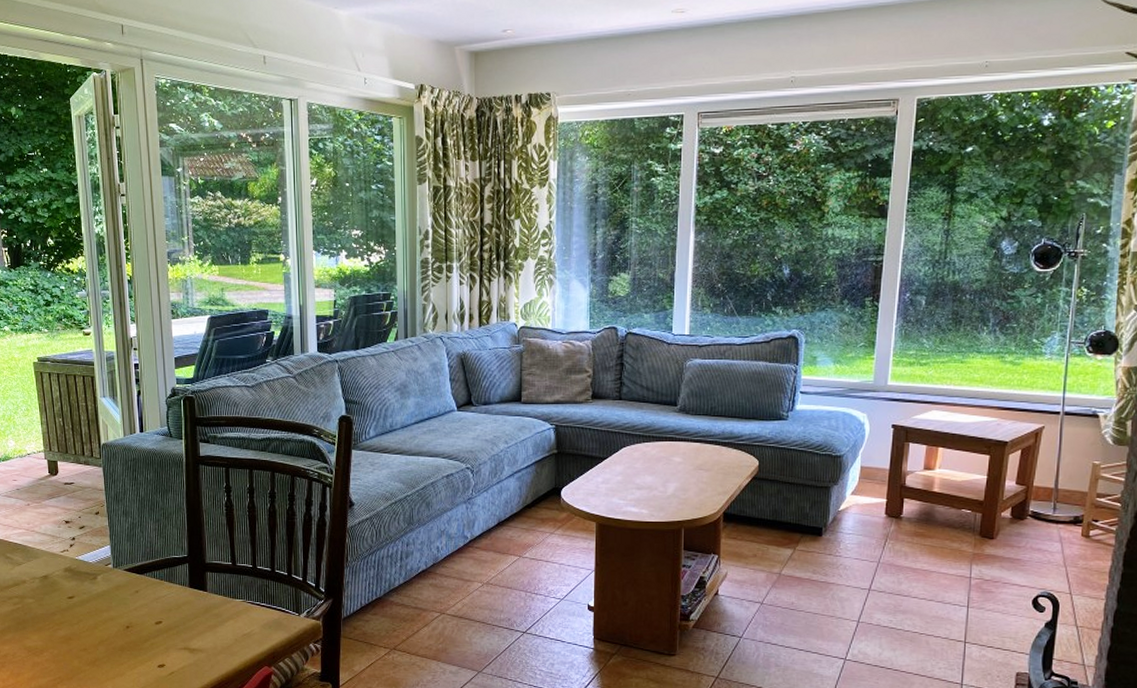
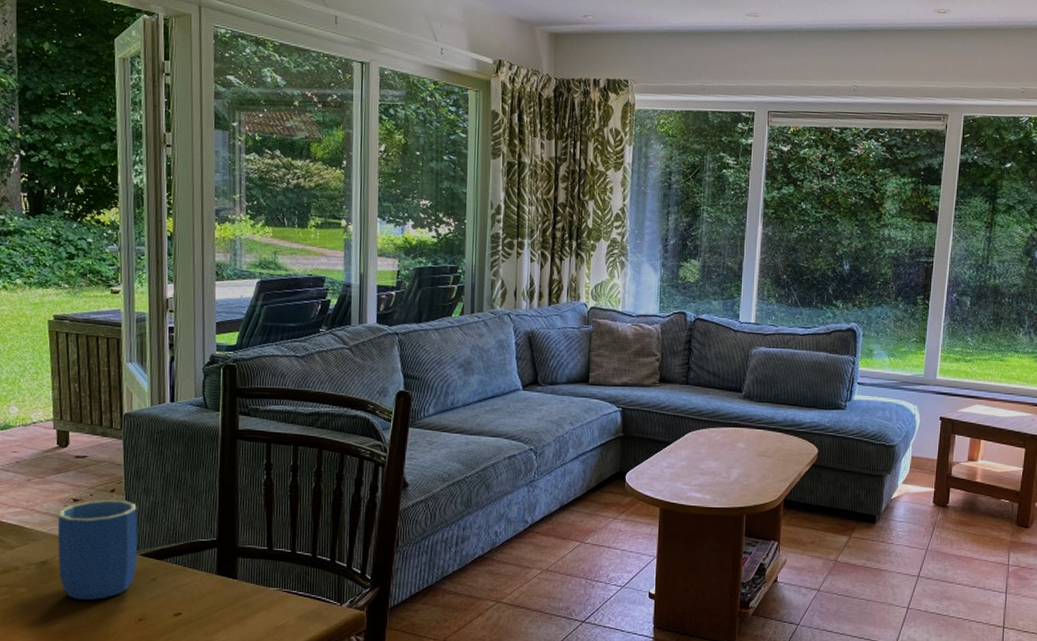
mug: none [54,521,122,610] -> present [58,500,138,601]

